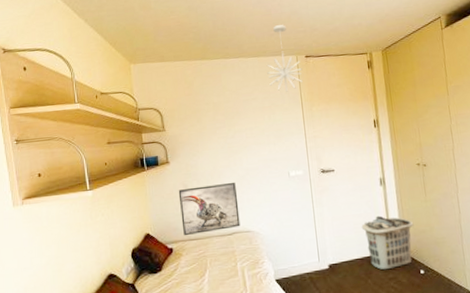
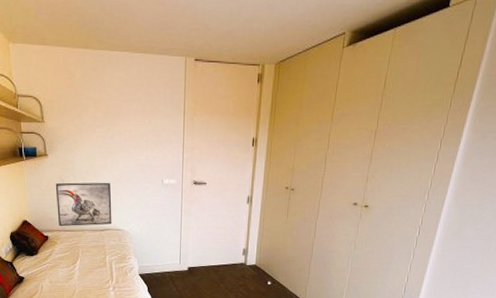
pendant light: present [266,24,303,92] -> none [153,17,190,97]
clothes hamper: present [361,215,414,270] -> none [222,230,271,278]

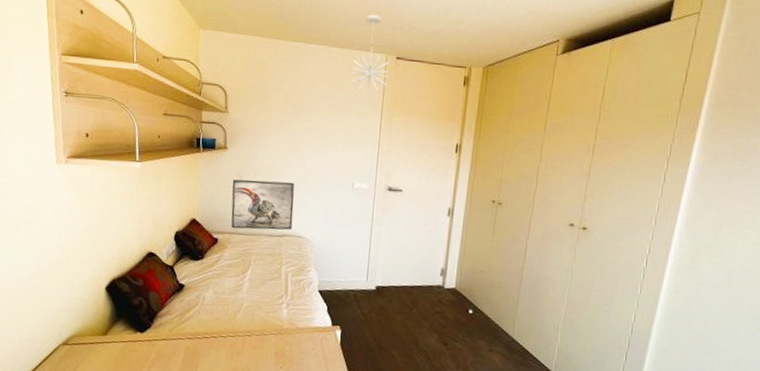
pendant light: none [153,17,190,97] -> present [350,14,390,95]

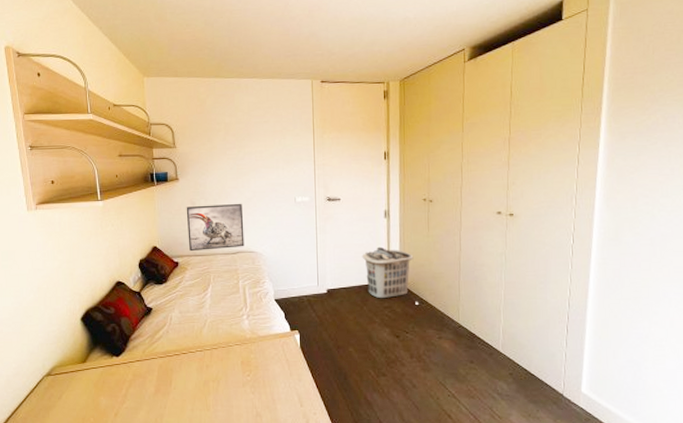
pendant light: present [350,14,390,95] -> none [281,45,317,117]
clothes hamper: none [418,246,474,303] -> present [362,246,414,299]

